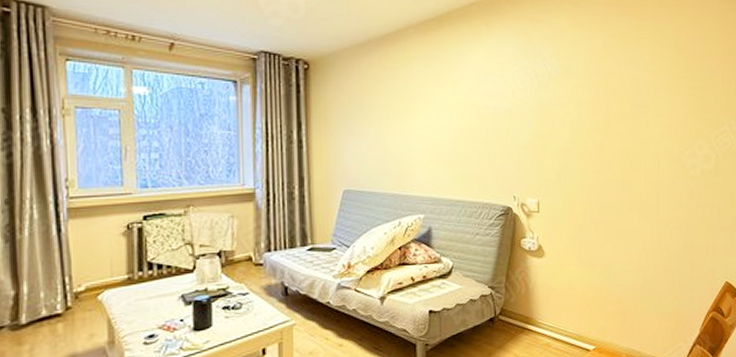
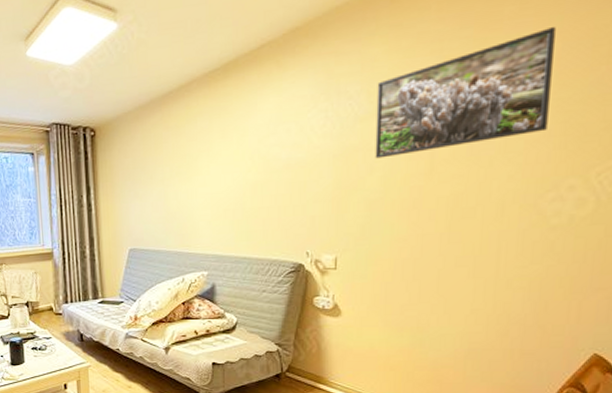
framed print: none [564,22,682,114] -> present [375,26,556,159]

